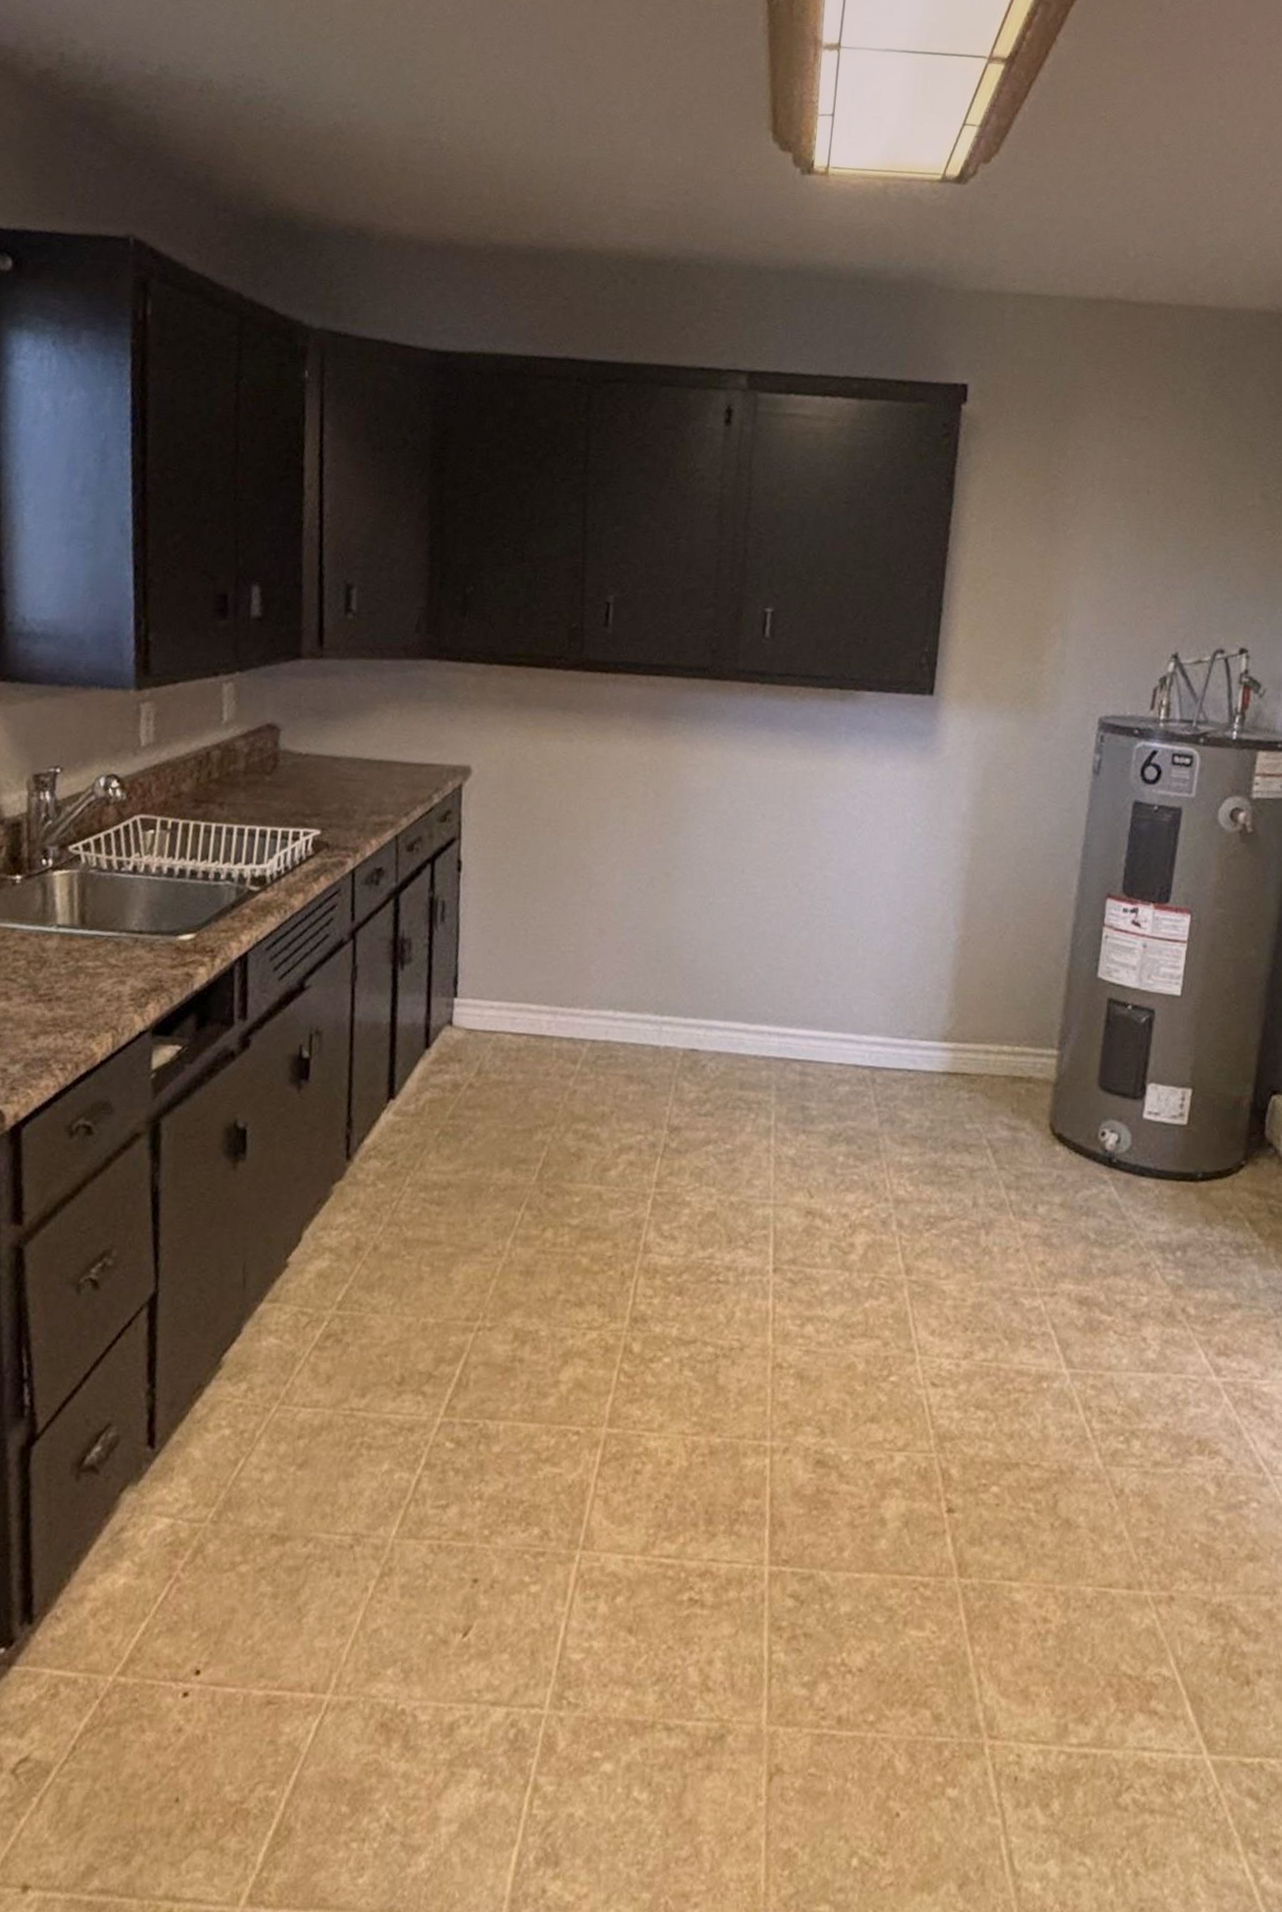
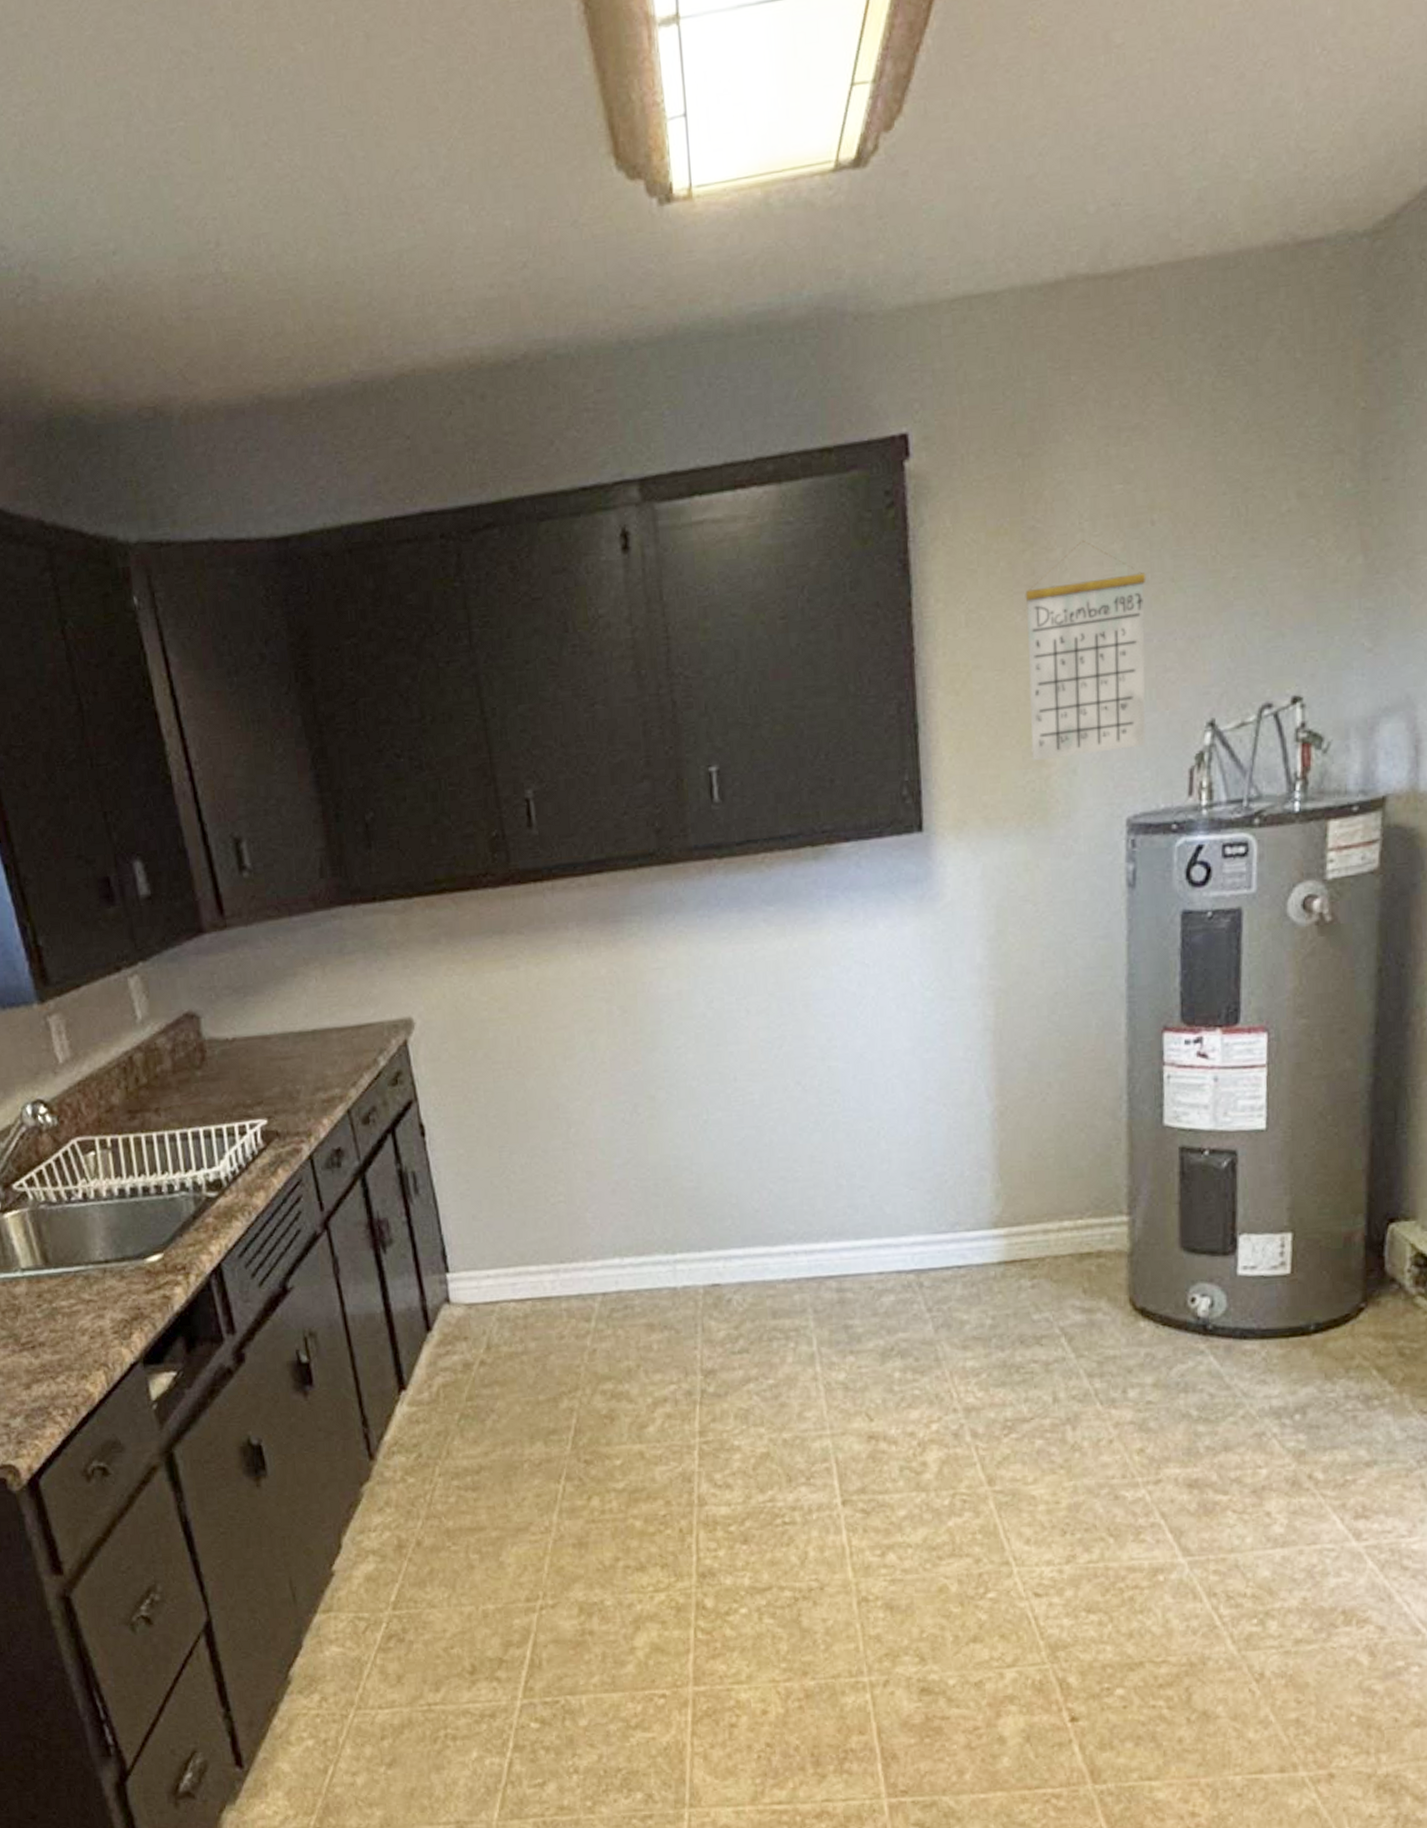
calendar: none [1030,493,1139,663] -> present [1025,539,1147,762]

